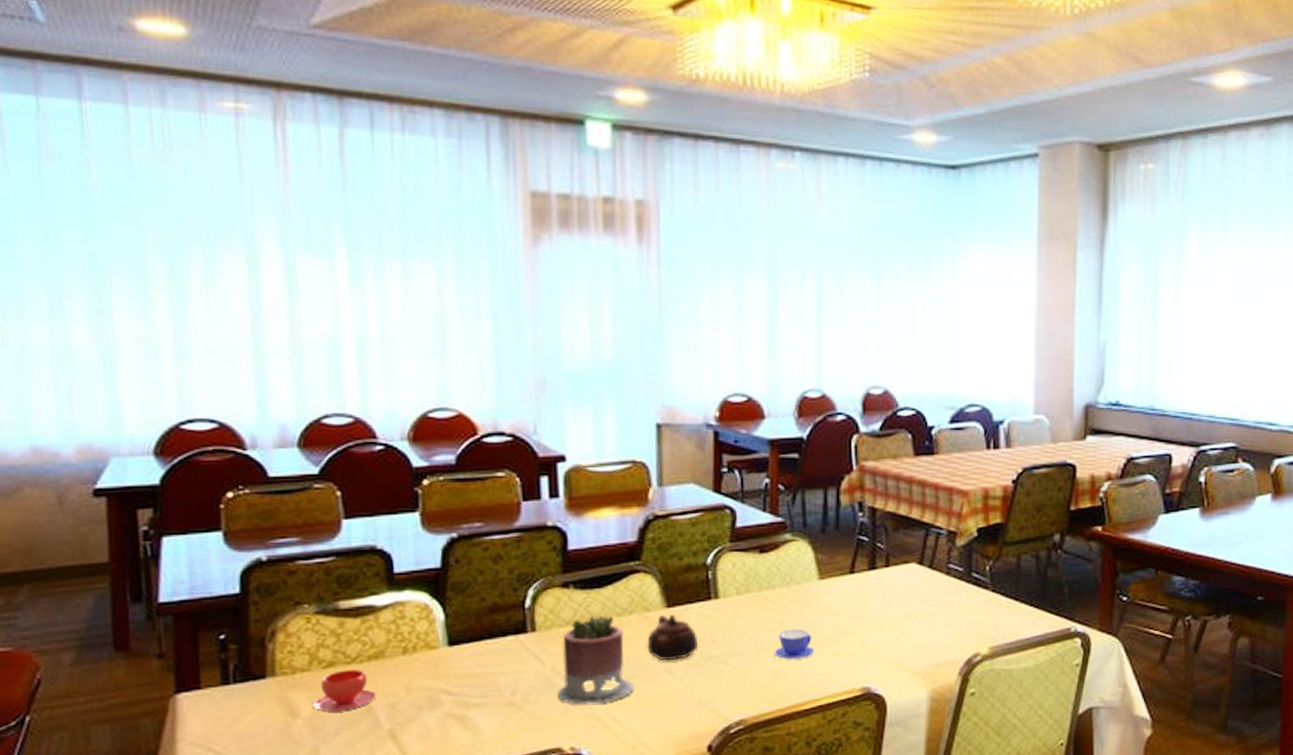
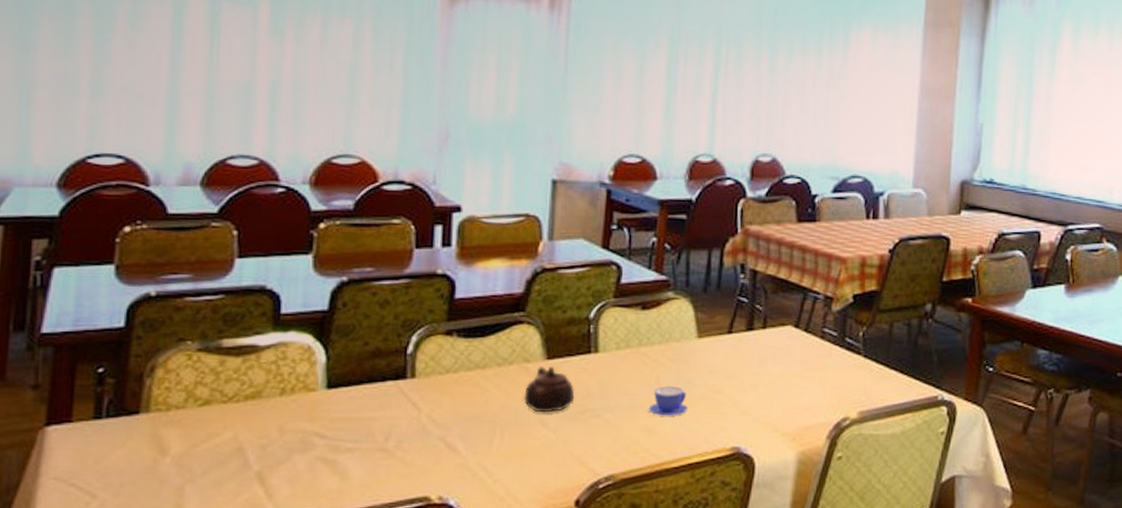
teacup: present [312,670,376,711] -> none [182,409,249,450]
succulent planter: present [557,616,635,705] -> none [430,365,509,453]

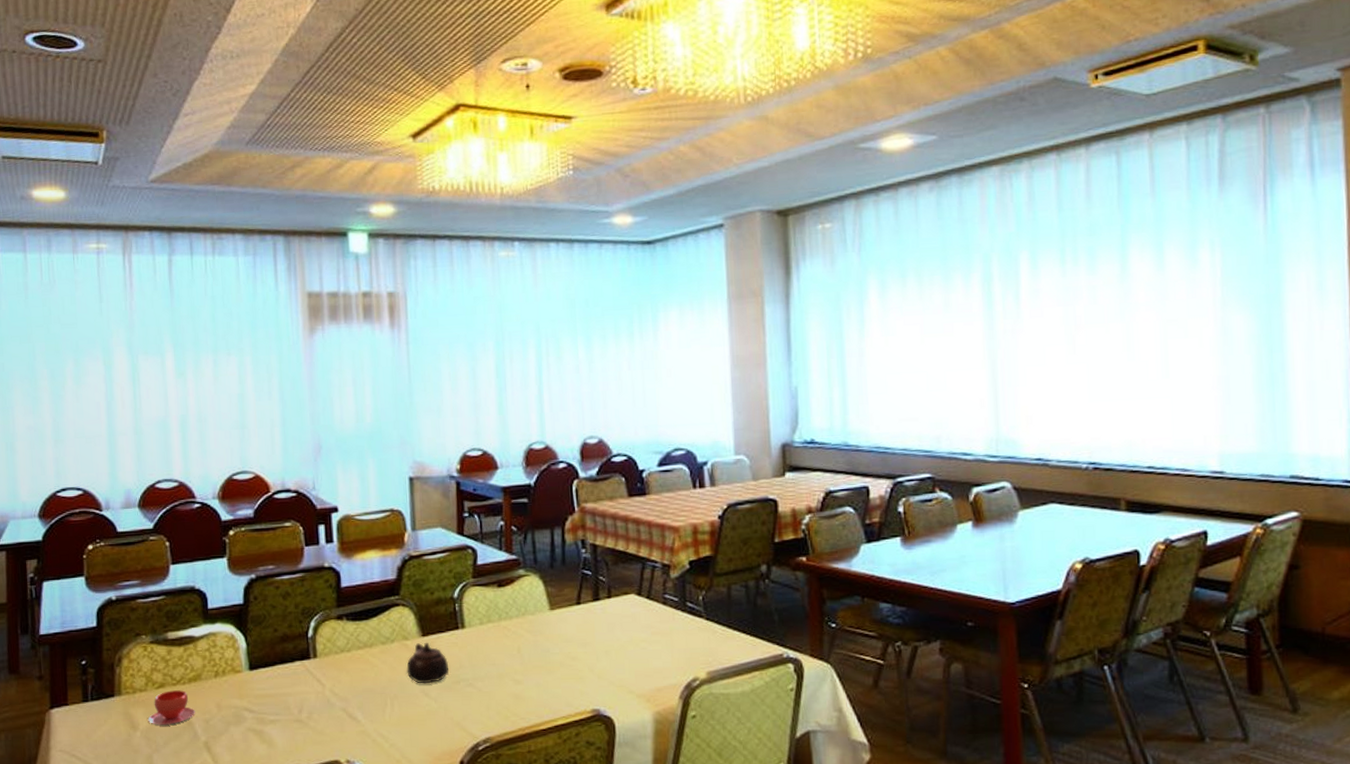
teacup: none [182,409,249,450] -> present [147,690,195,725]
teacup: present [648,386,688,416] -> none [513,655,549,683]

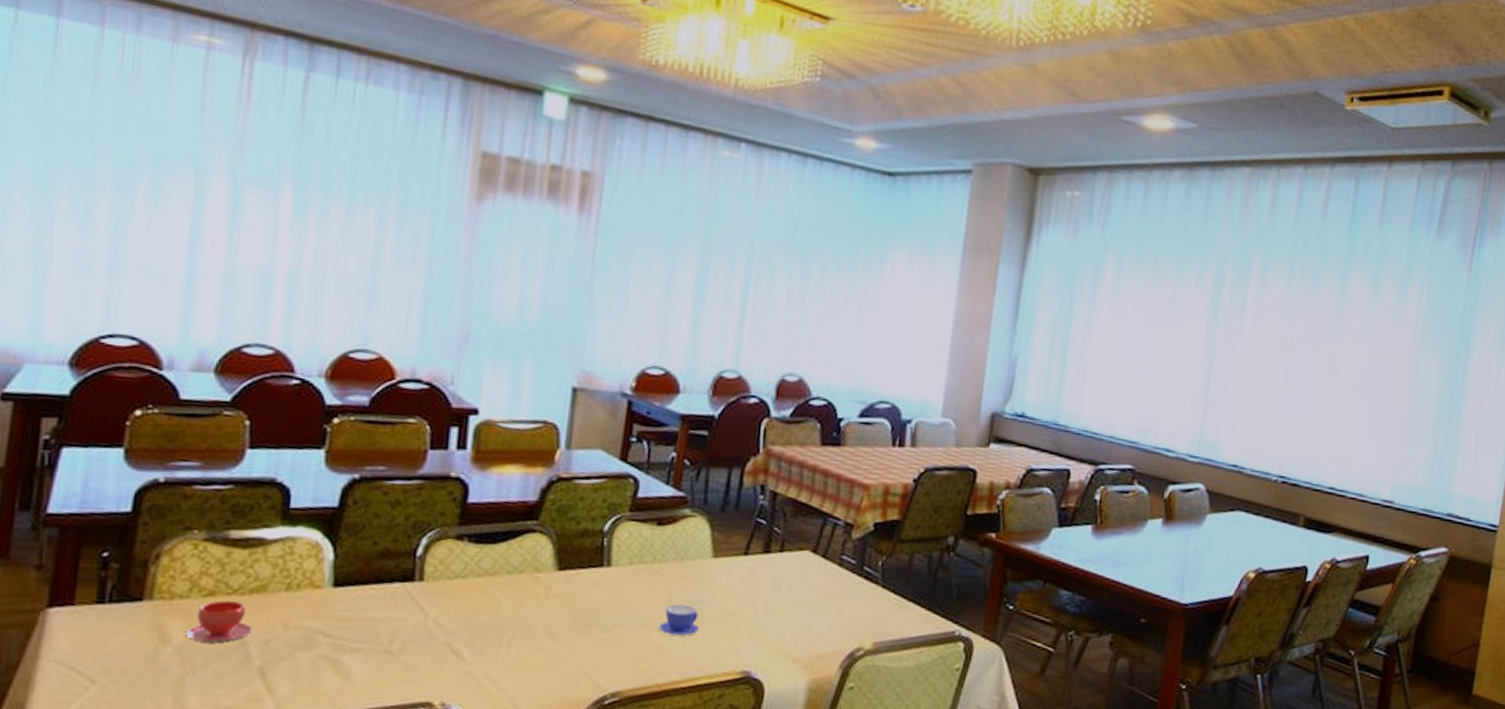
teapot: present [406,642,449,684] -> none [532,577,585,625]
teacup: none [513,655,549,683] -> present [658,604,700,636]

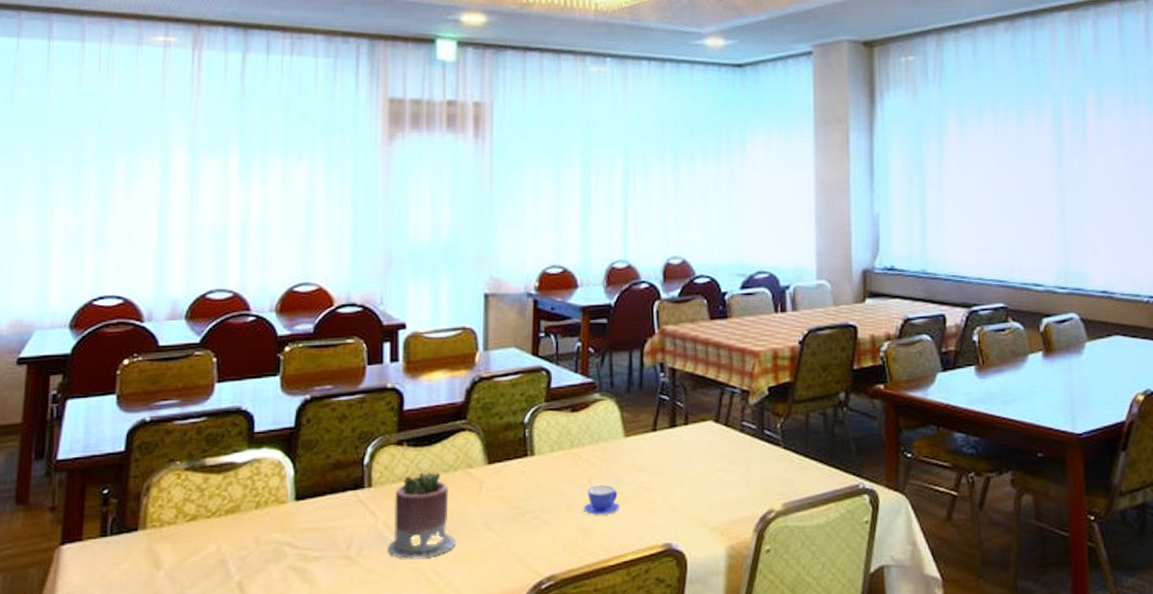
teacup: present [185,600,252,642] -> none [174,523,230,563]
succulent planter: none [435,571,515,661] -> present [387,472,457,559]

